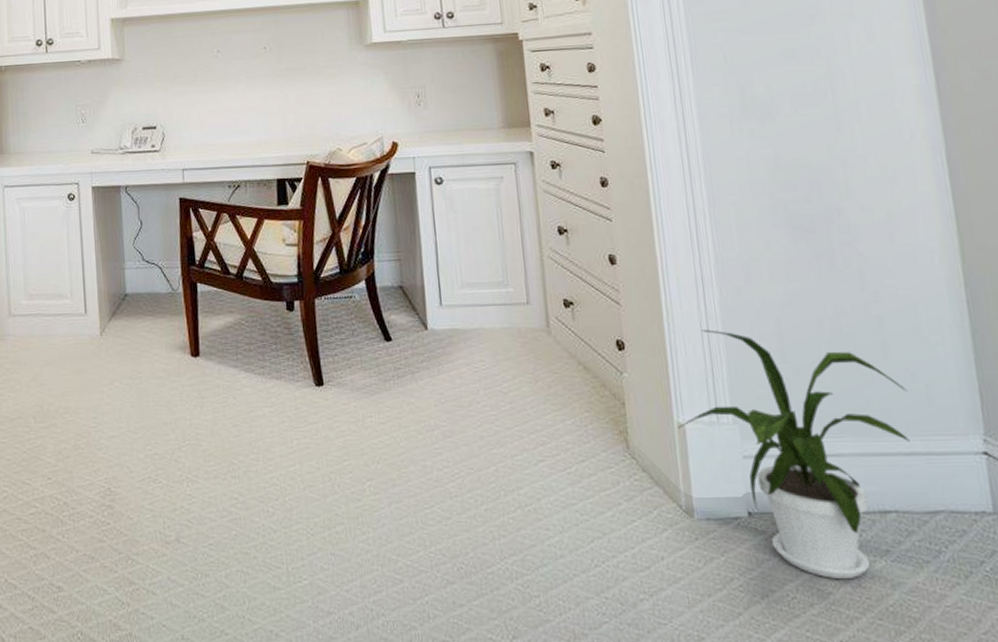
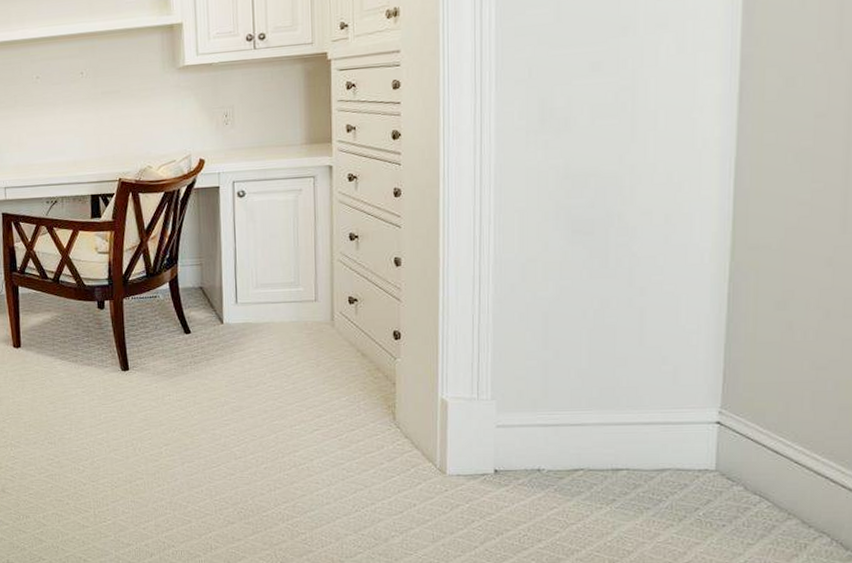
house plant: present [678,330,910,580] -> none [441,321,657,522]

